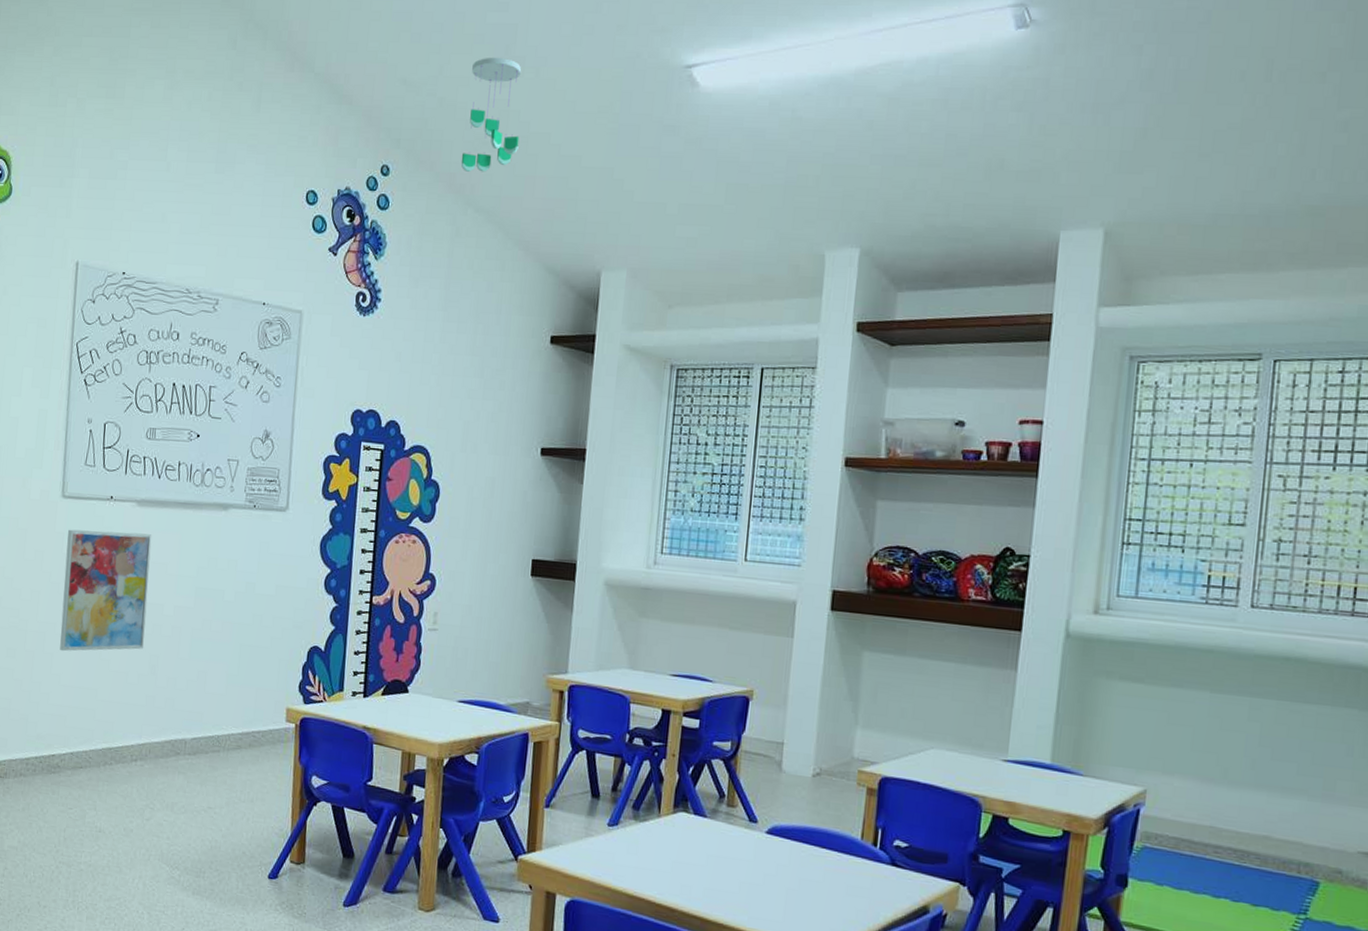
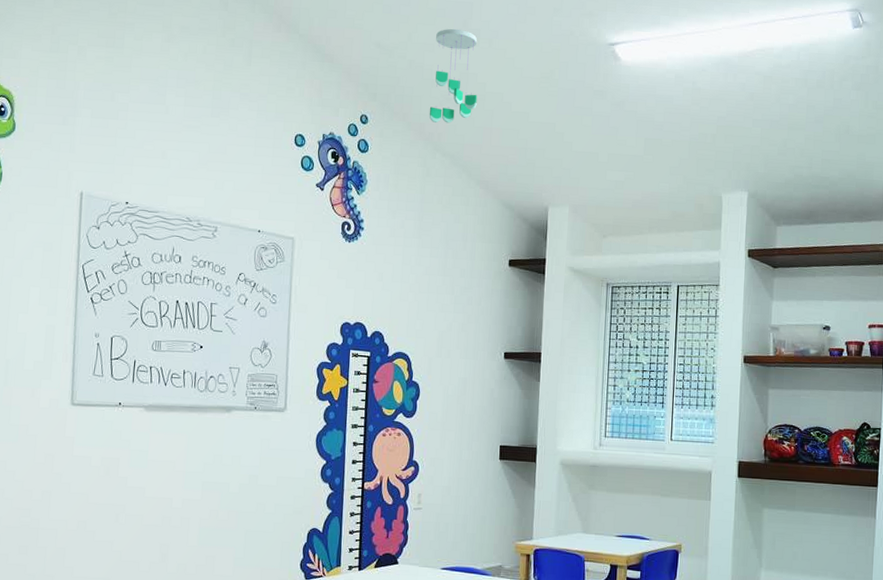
wall art: present [60,529,152,652] -> none [72,434,160,546]

